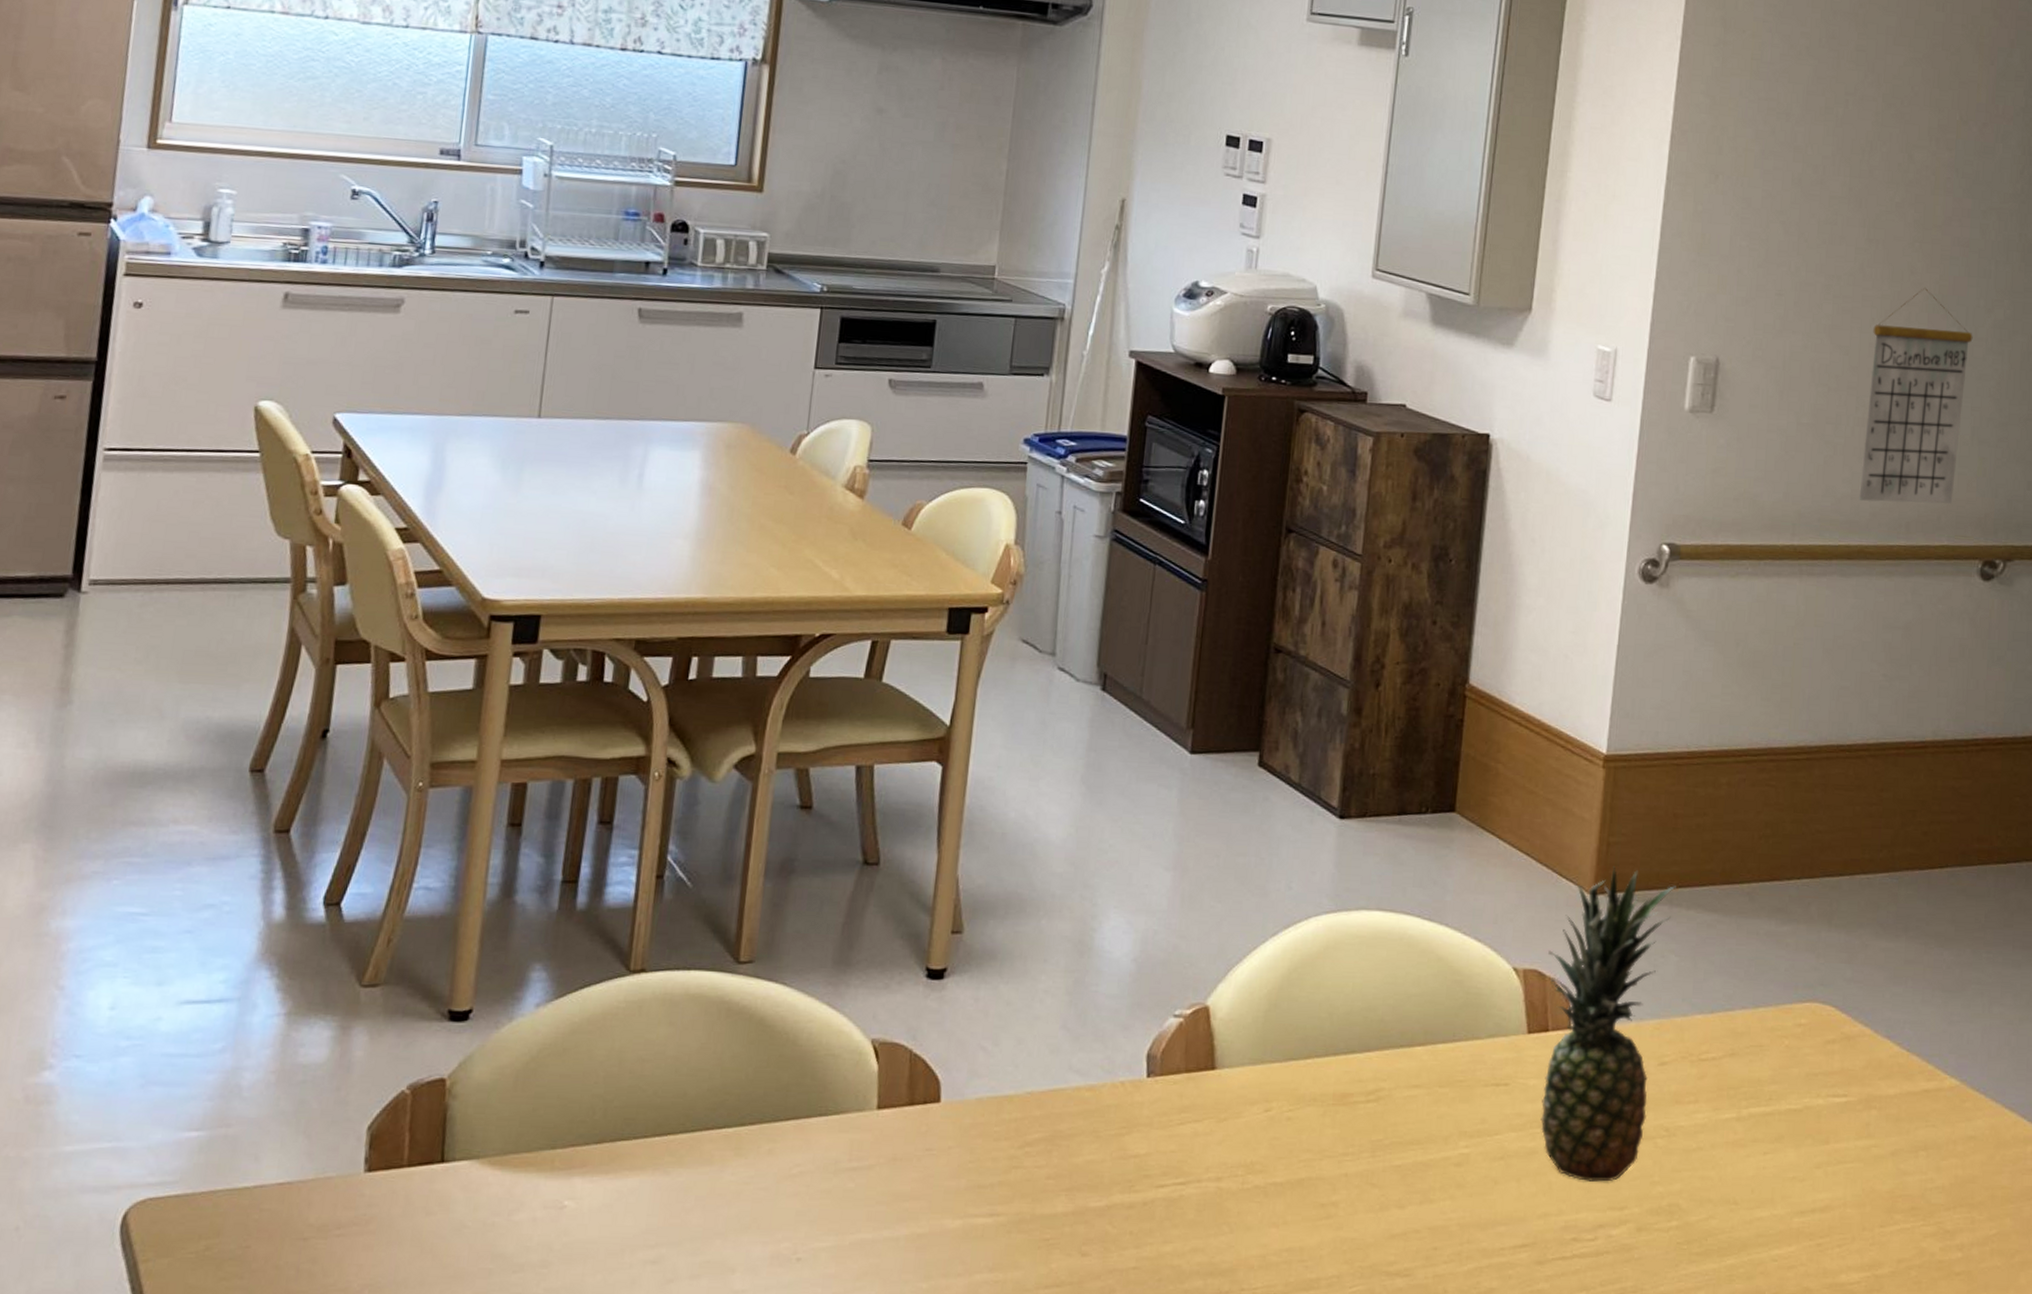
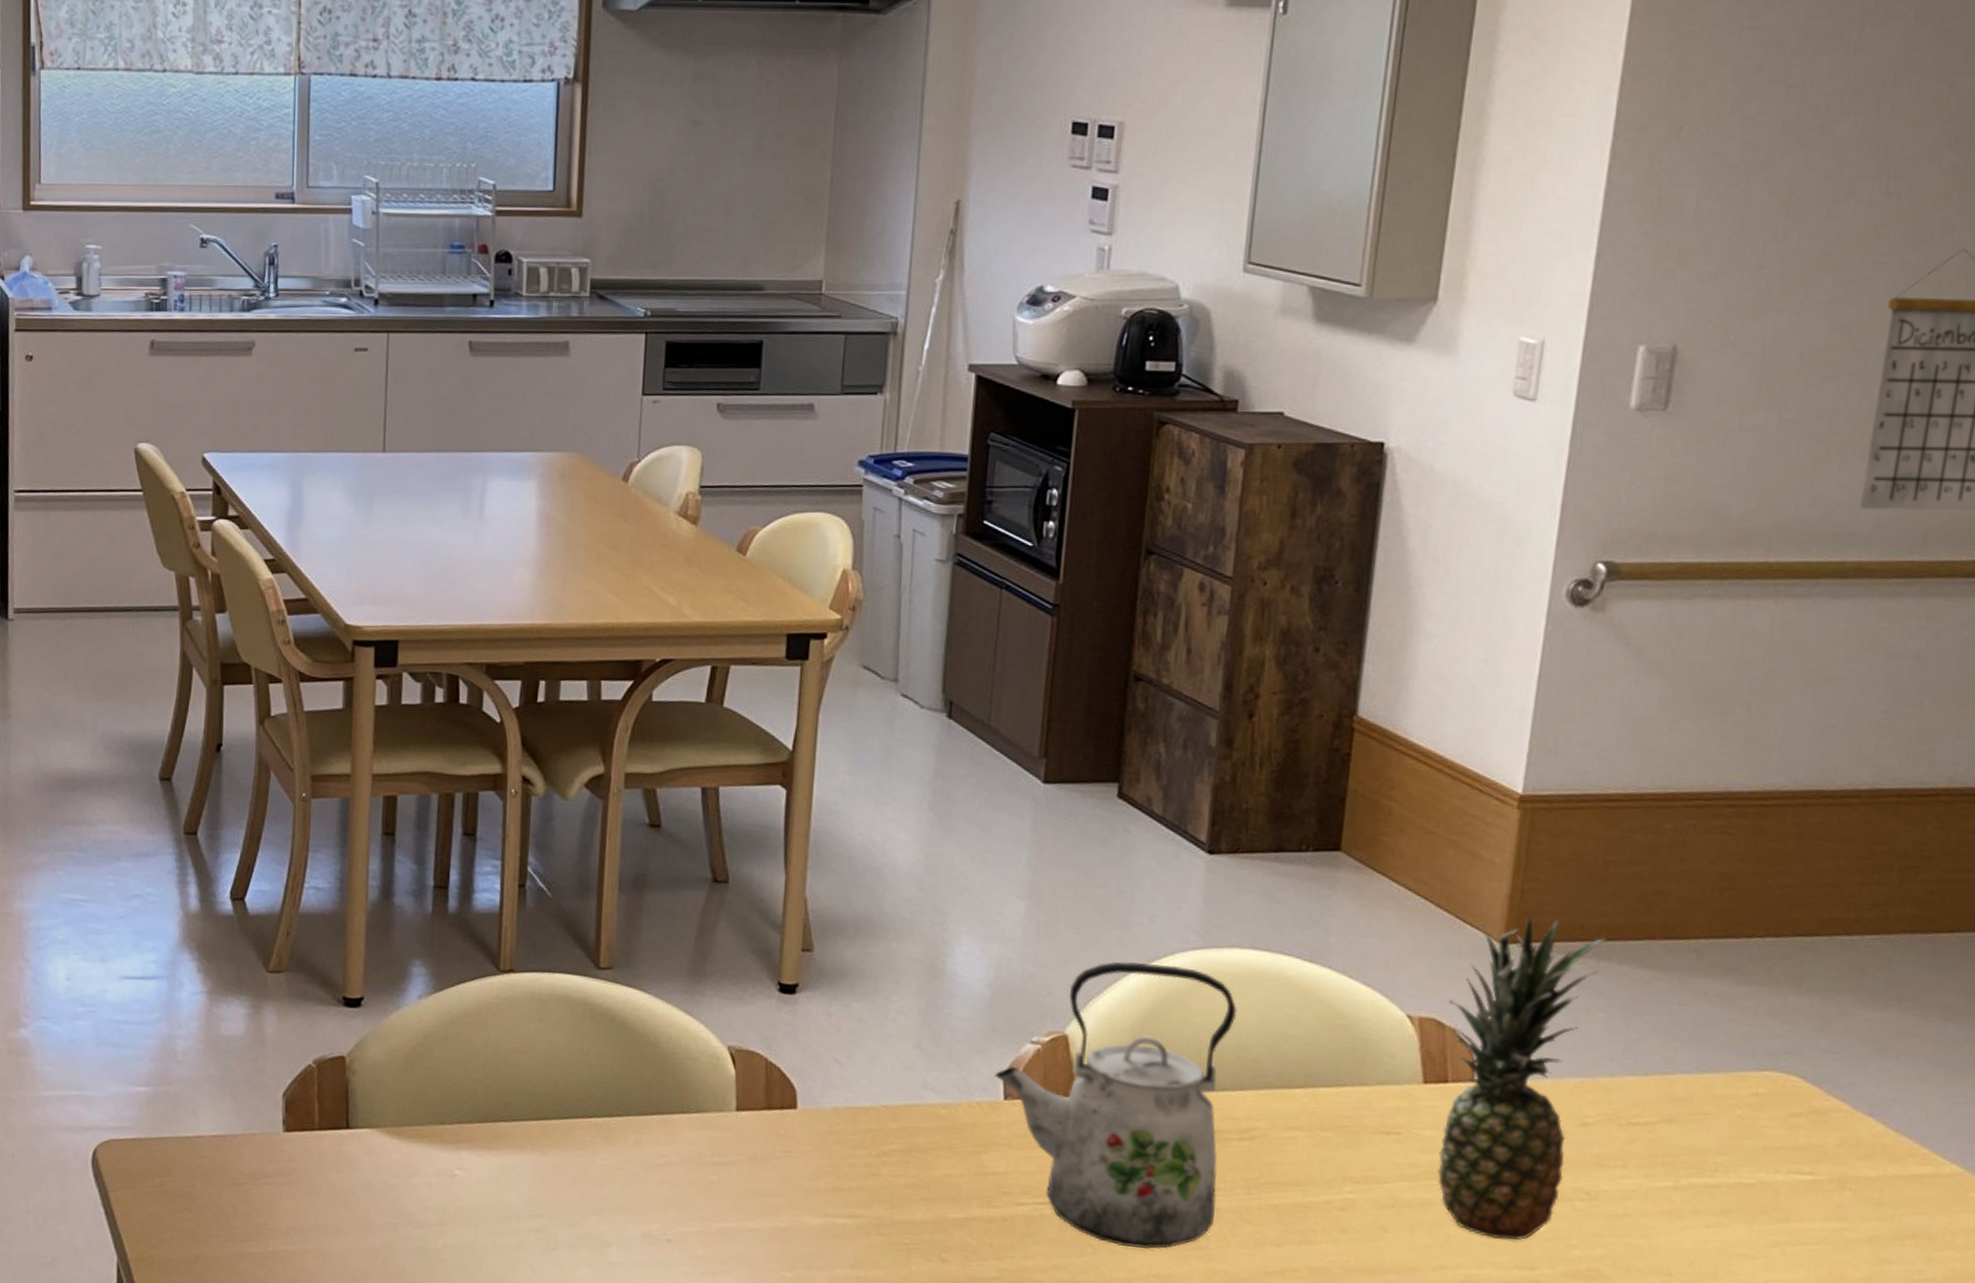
kettle: none [1138,928,1365,1223] -> present [994,961,1238,1250]

